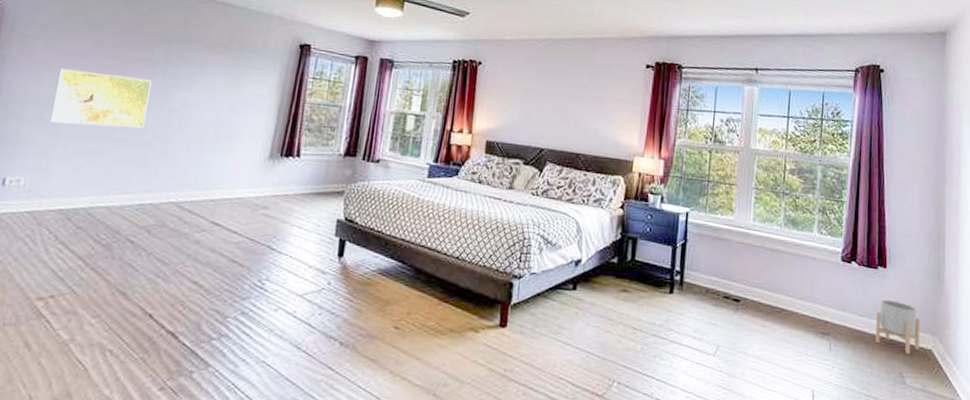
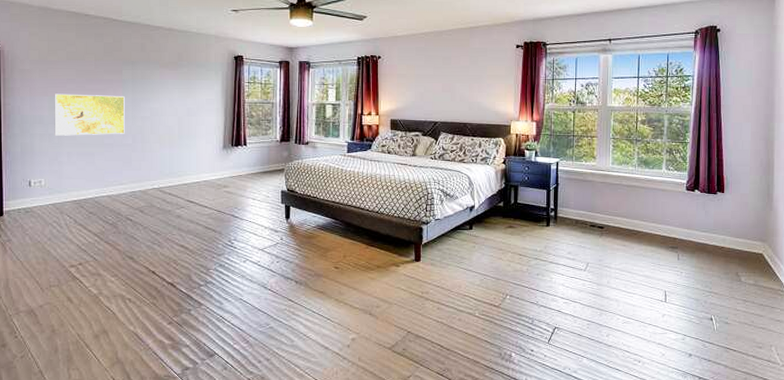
planter: present [874,299,921,355] -> none [715,217,753,259]

